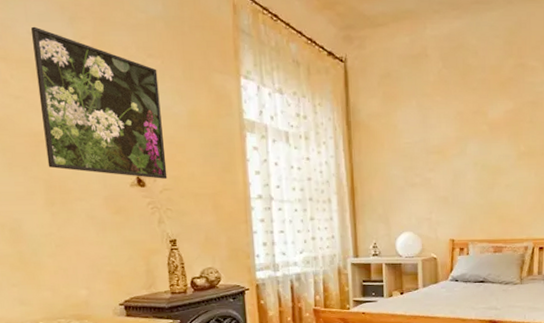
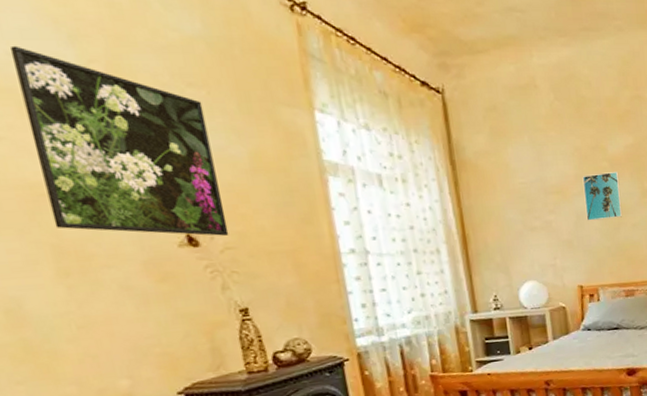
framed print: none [462,135,498,180] -> present [582,172,623,221]

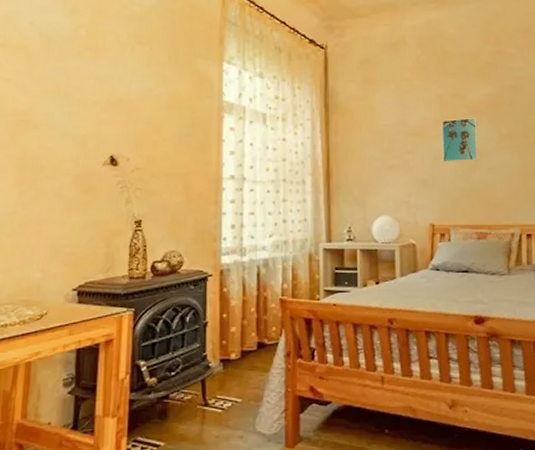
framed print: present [9,45,229,236] -> none [25,17,144,158]

